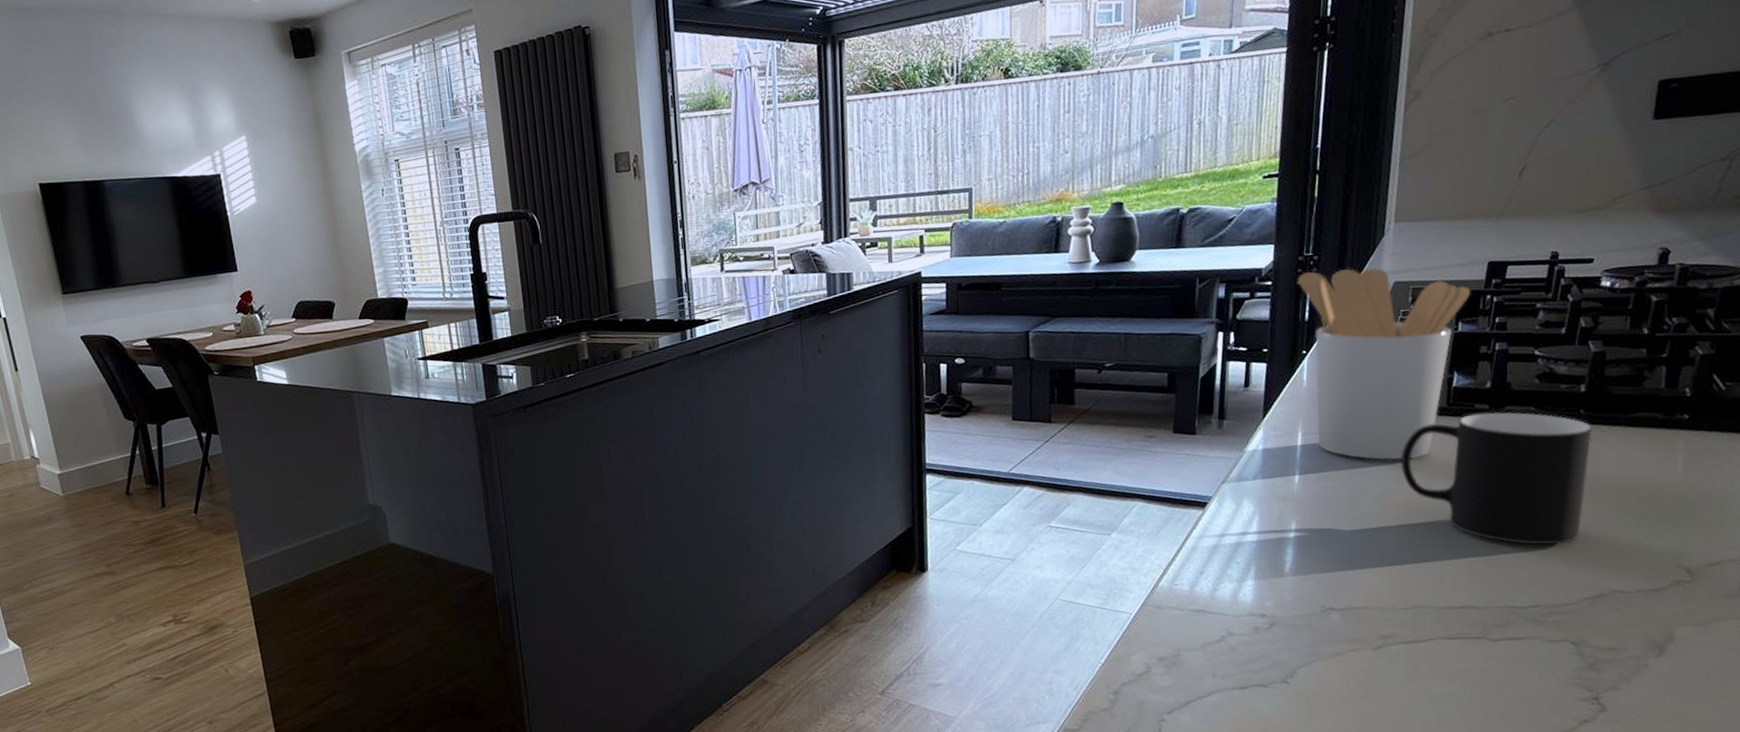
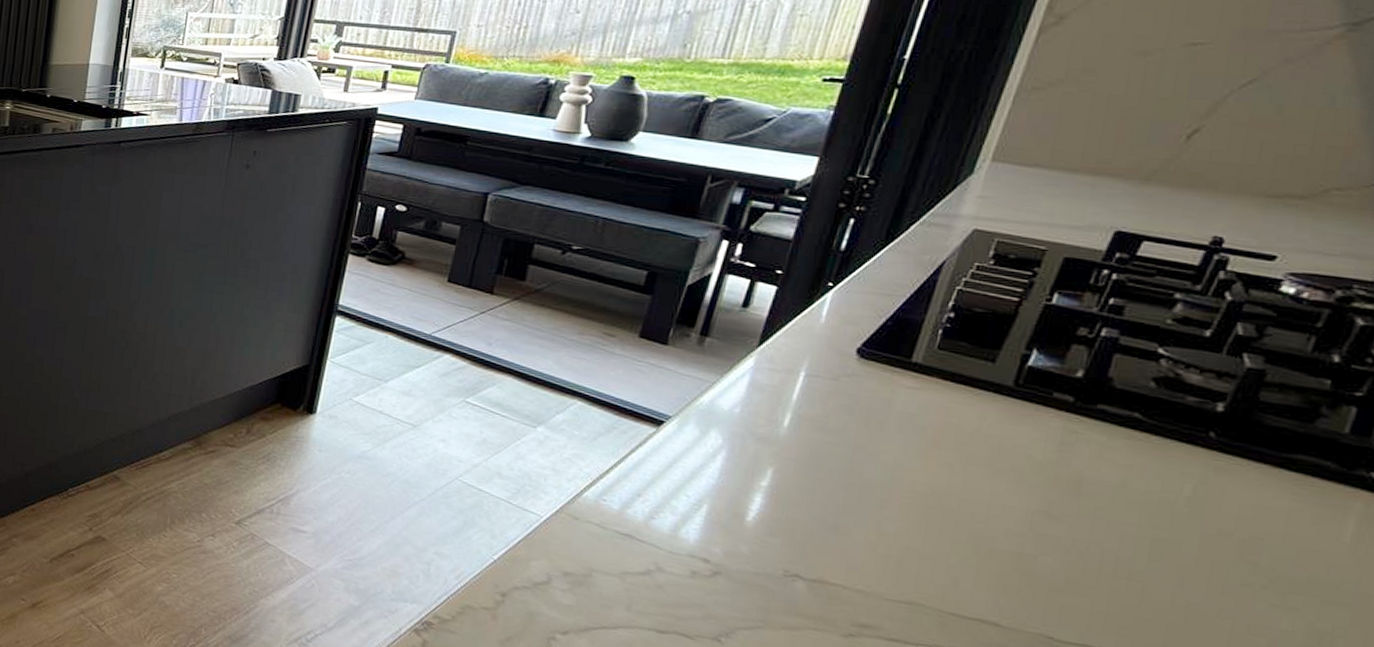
utensil holder: present [1297,267,1470,461] -> none [823,196,1080,436]
cup: present [1400,411,1593,545] -> none [931,401,1223,585]

